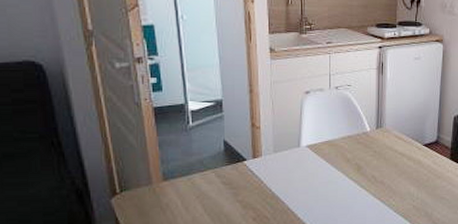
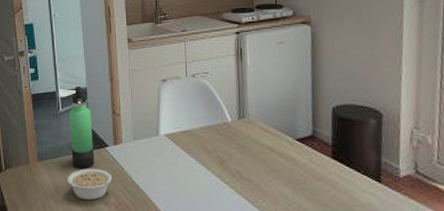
legume: none [199,184,254,216] -> present [67,168,115,201]
thermos bottle: none [201,97,231,185] -> present [69,86,95,169]

